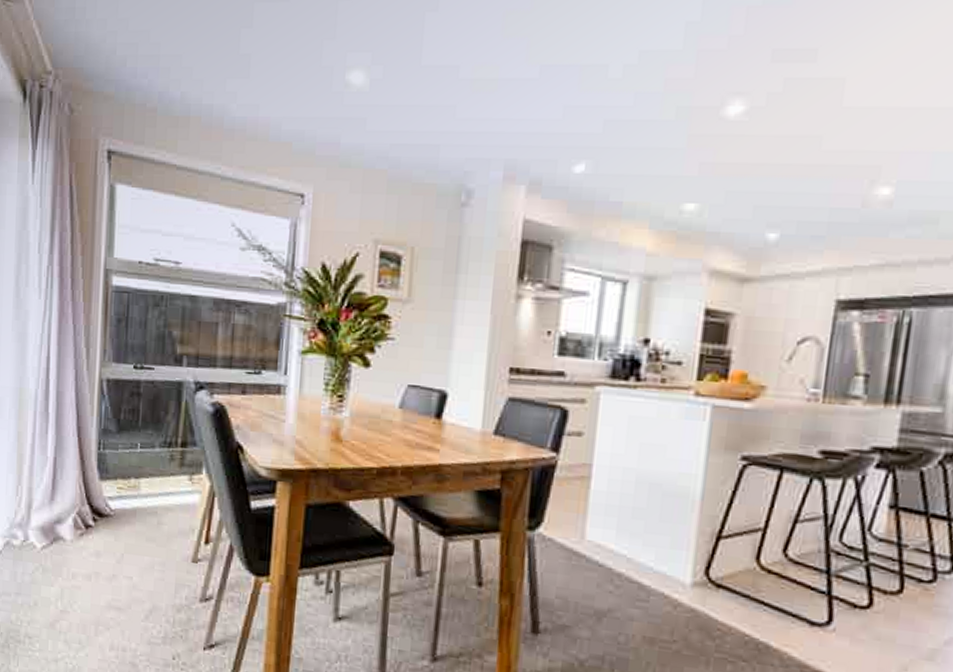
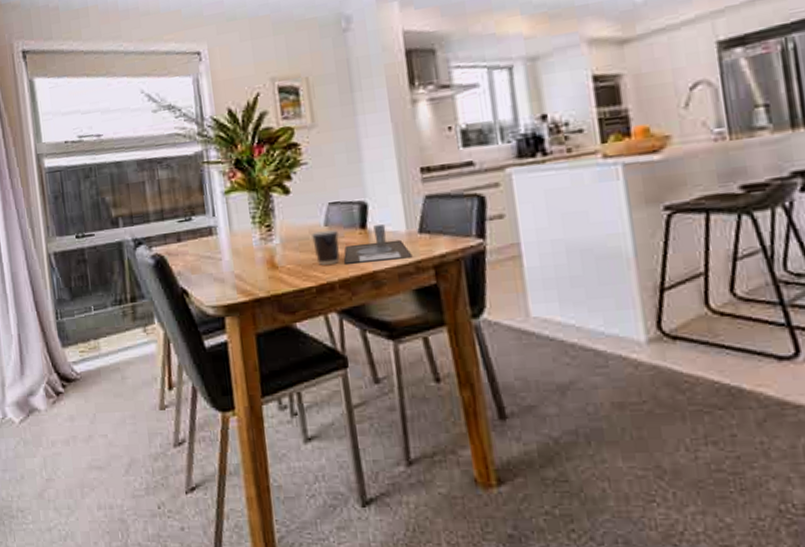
mug: none [382,412,413,449] -> present [310,228,341,265]
place setting: none [412,418,482,458] -> present [344,224,413,264]

